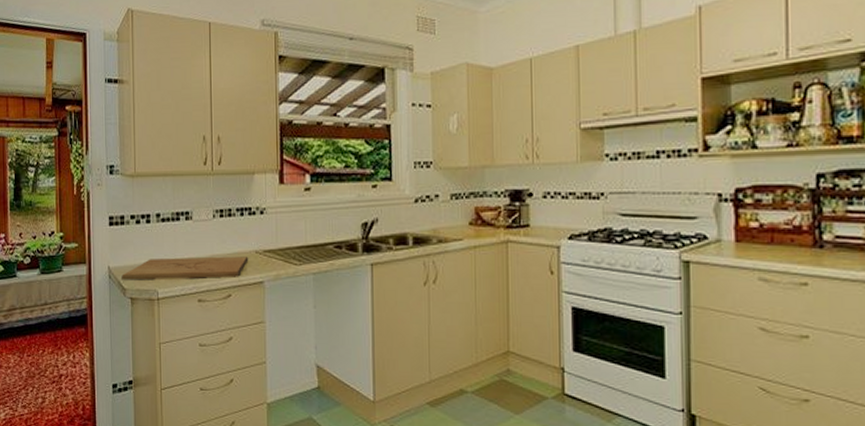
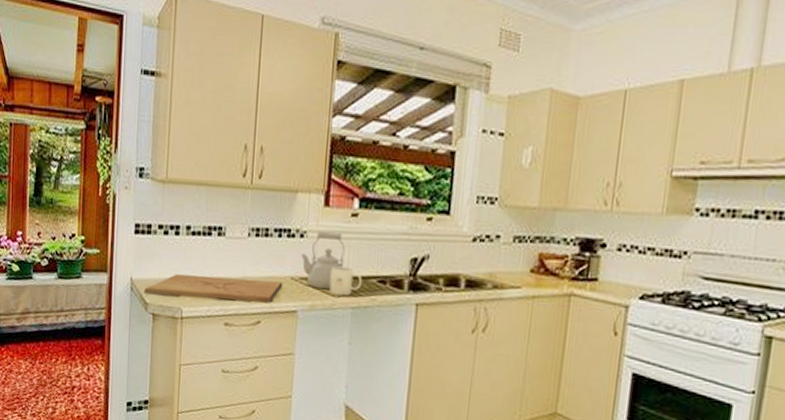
kettle: none [263,206,302,259] -> present [301,230,345,290]
mug: none [291,237,321,264] -> present [329,266,363,296]

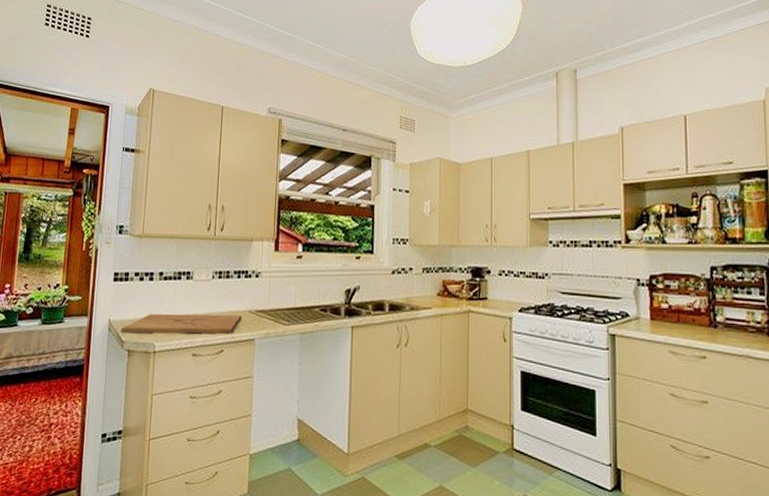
kettle: present [301,230,345,290] -> none [257,271,293,320]
mug: present [329,266,363,296] -> none [281,299,308,324]

